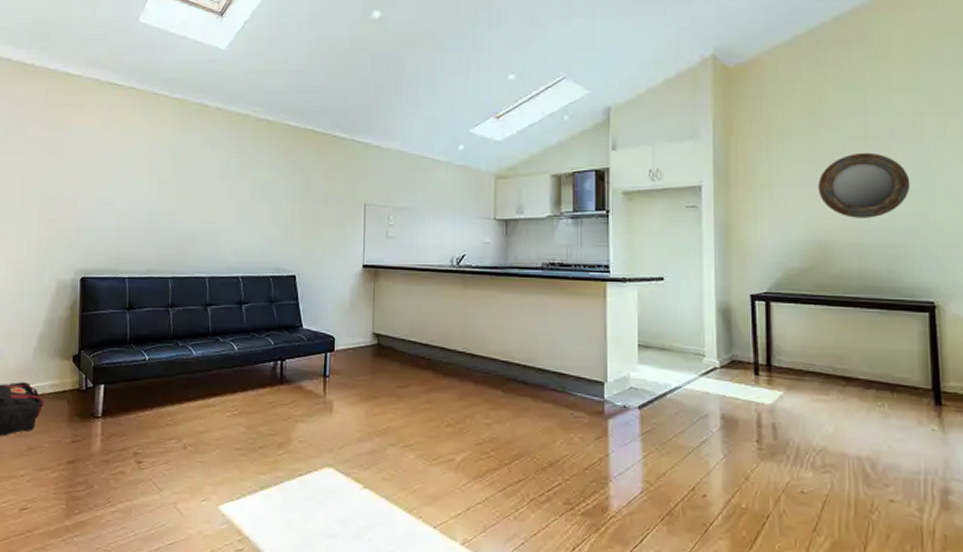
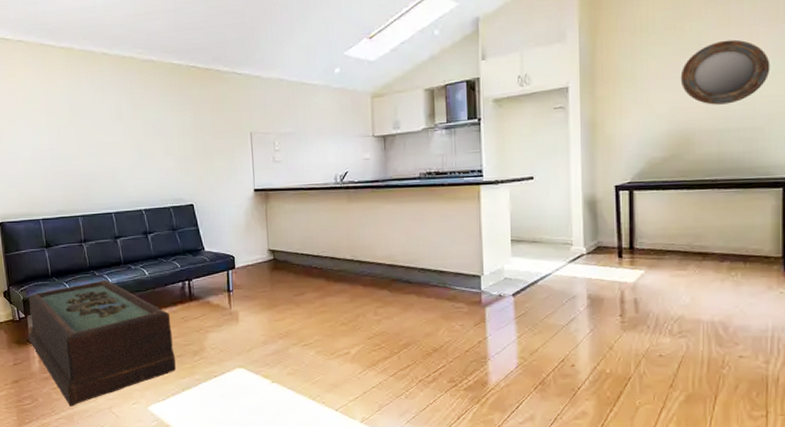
coffee table: none [93,351,257,498] -> present [28,280,176,407]

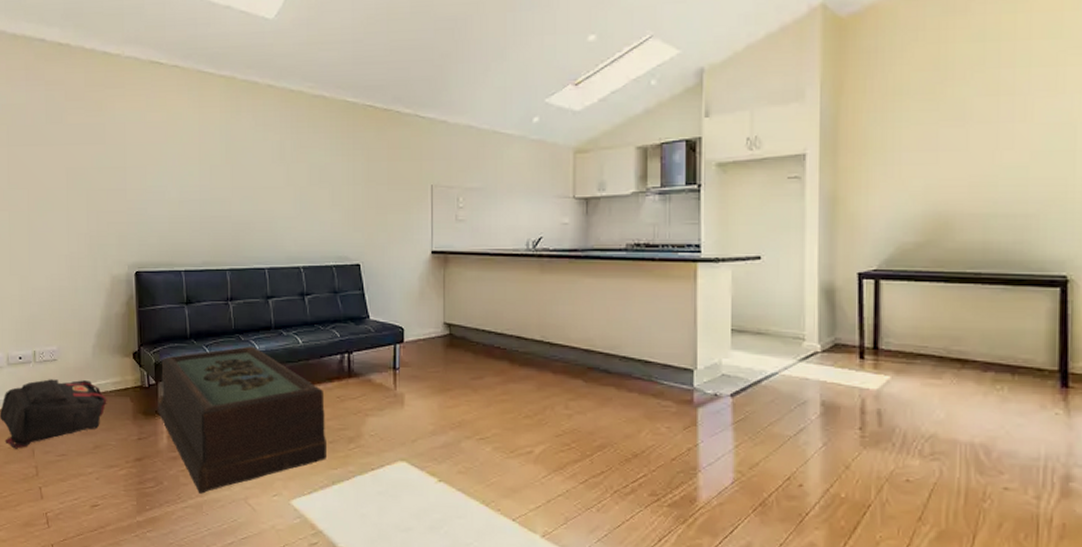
home mirror: present [680,39,770,105] -> none [939,110,1047,185]

